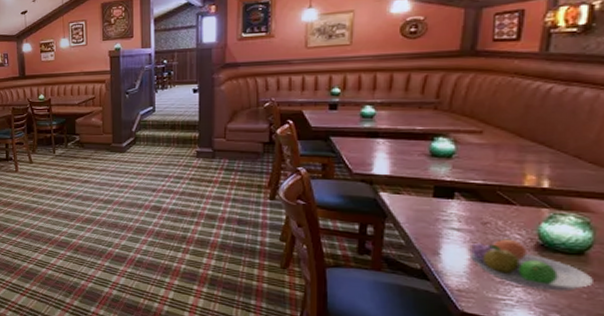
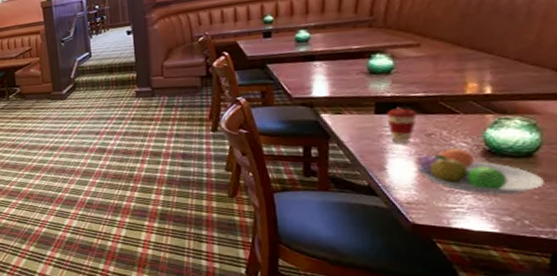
coffee cup: none [444,194,474,229] -> present [386,108,417,143]

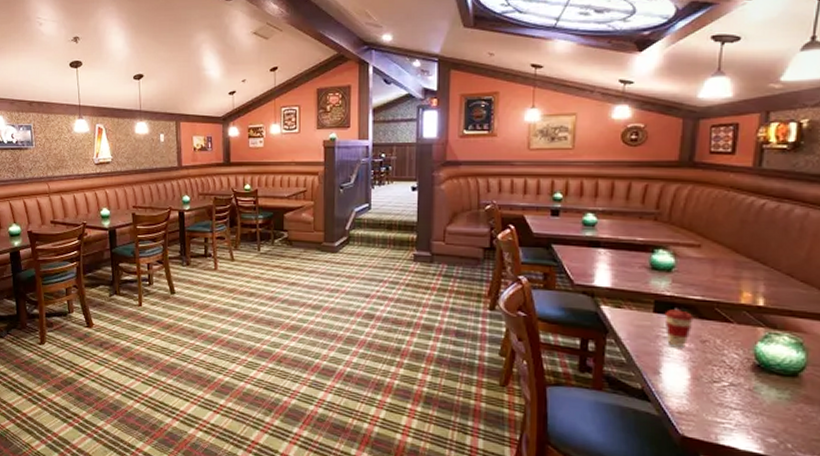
fruit bowl: present [415,146,544,195] -> none [689,357,807,415]

